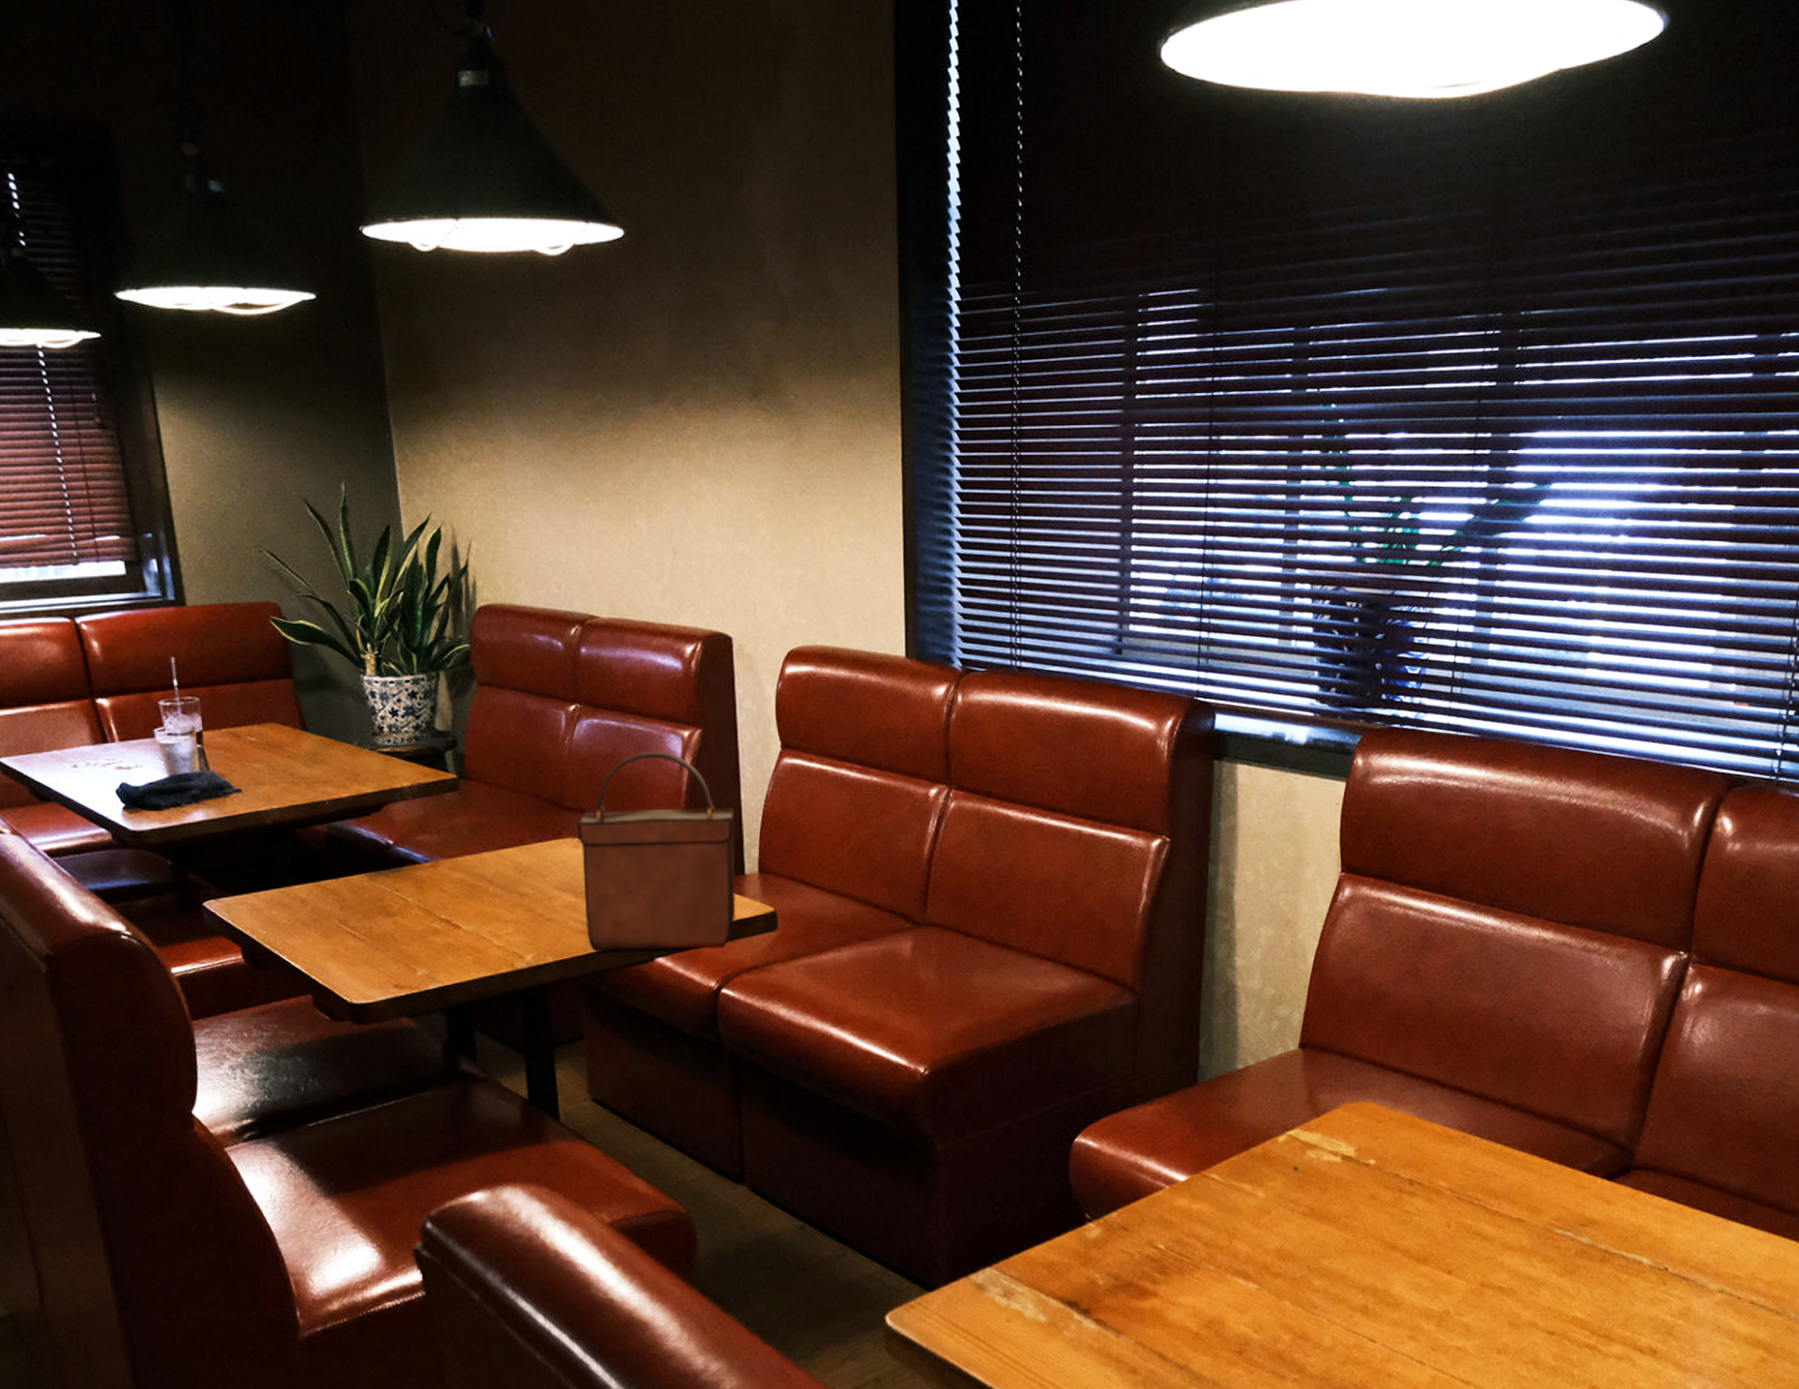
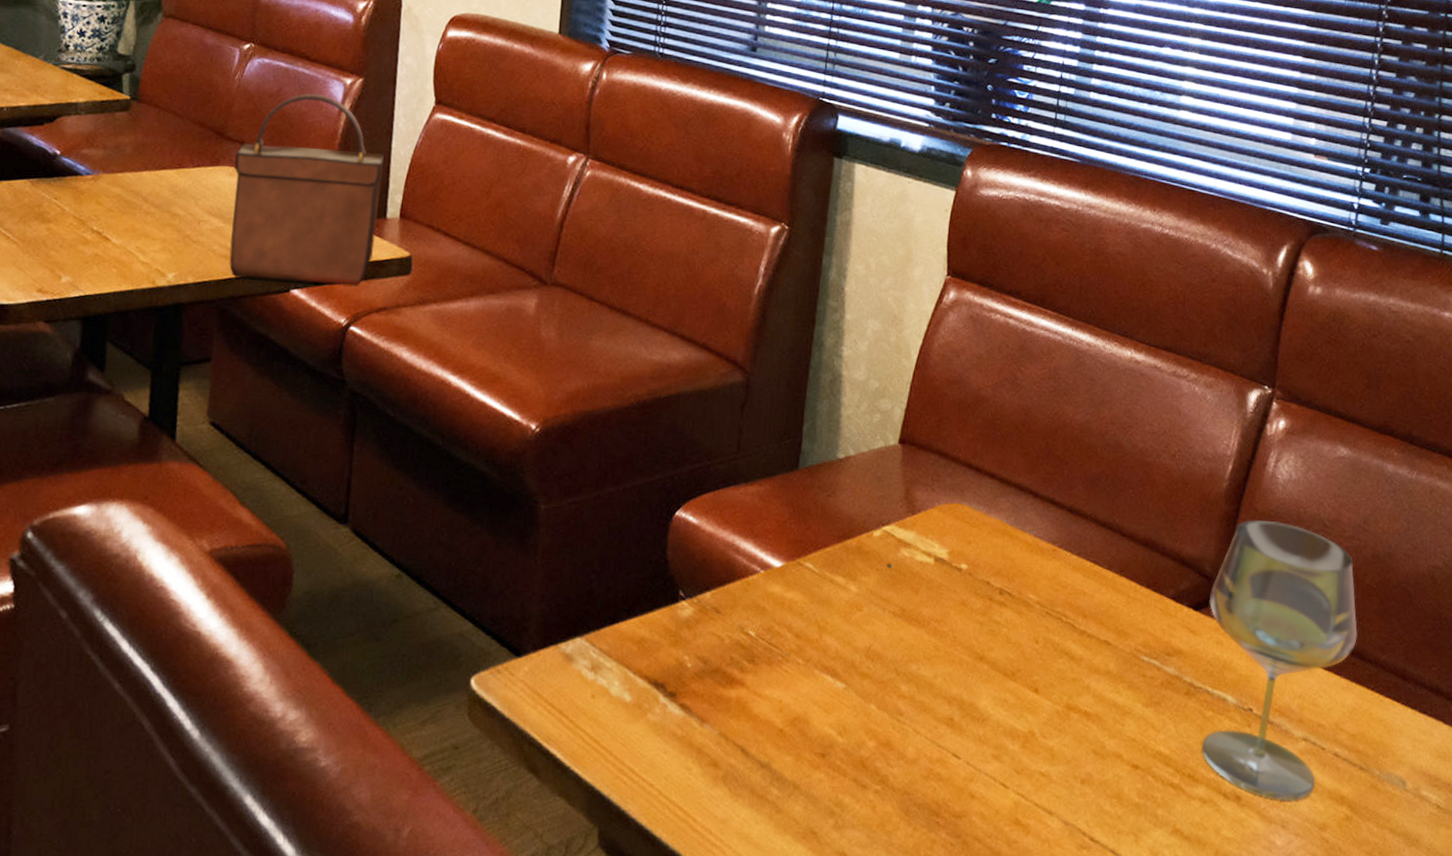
wine glass: none [1616,1086,1776,1350] -> present [1201,520,1358,801]

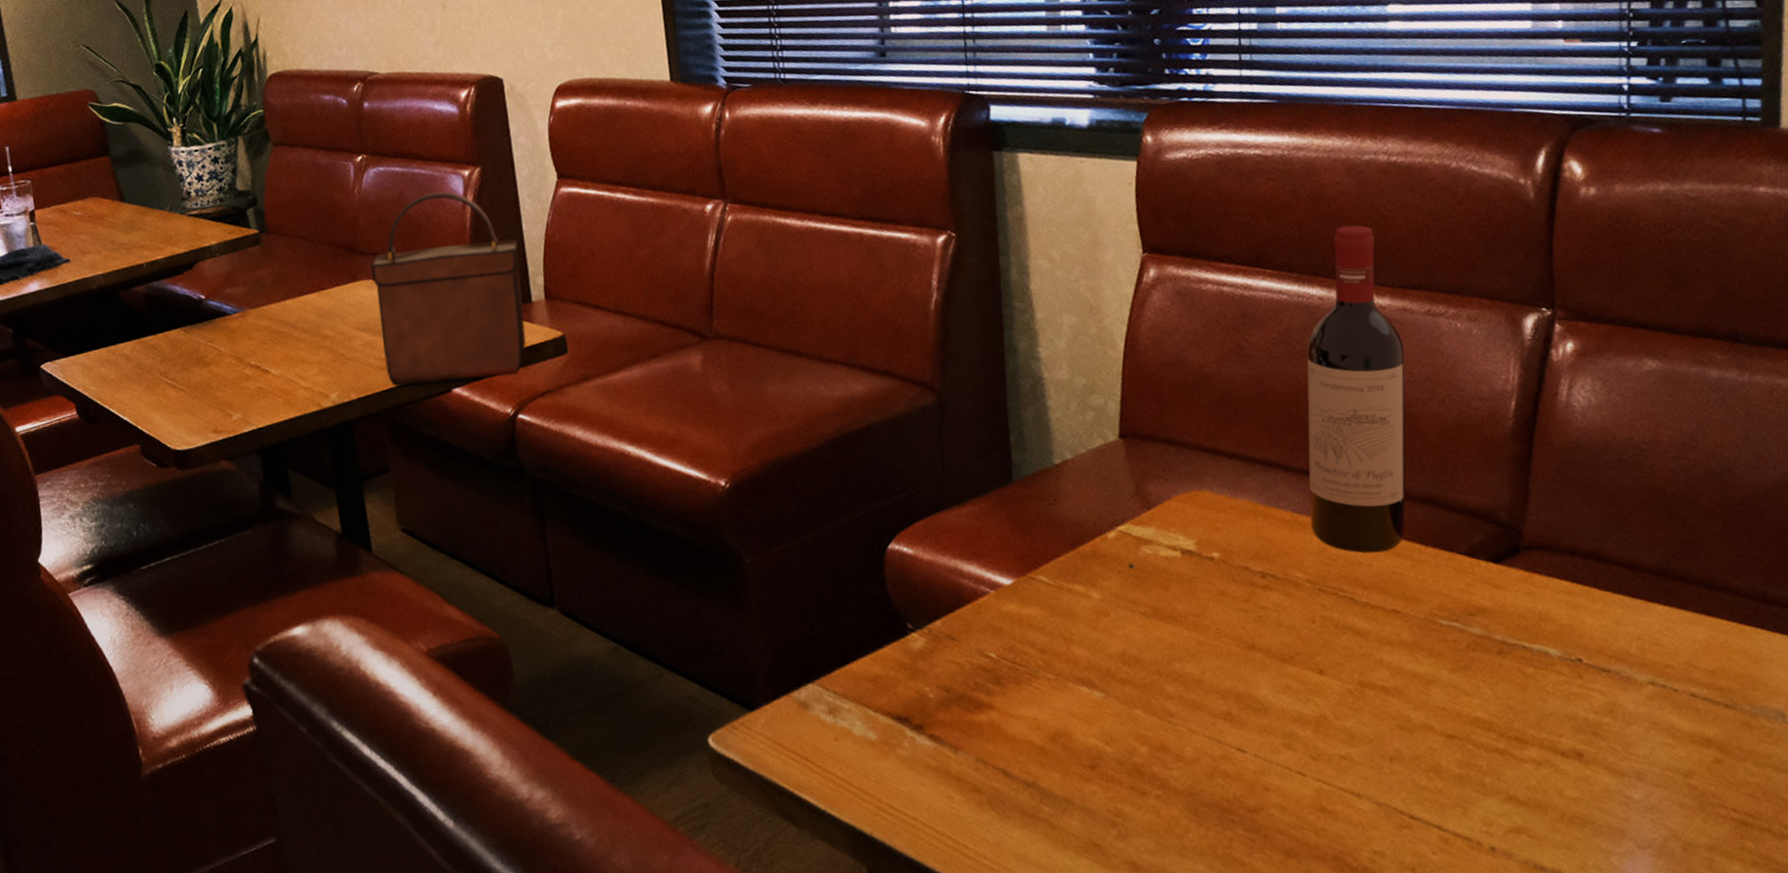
wine bottle: none [1048,283,1150,586] -> present [1306,225,1406,553]
wine glass: present [1201,520,1358,801] -> none [1510,453,1701,751]

